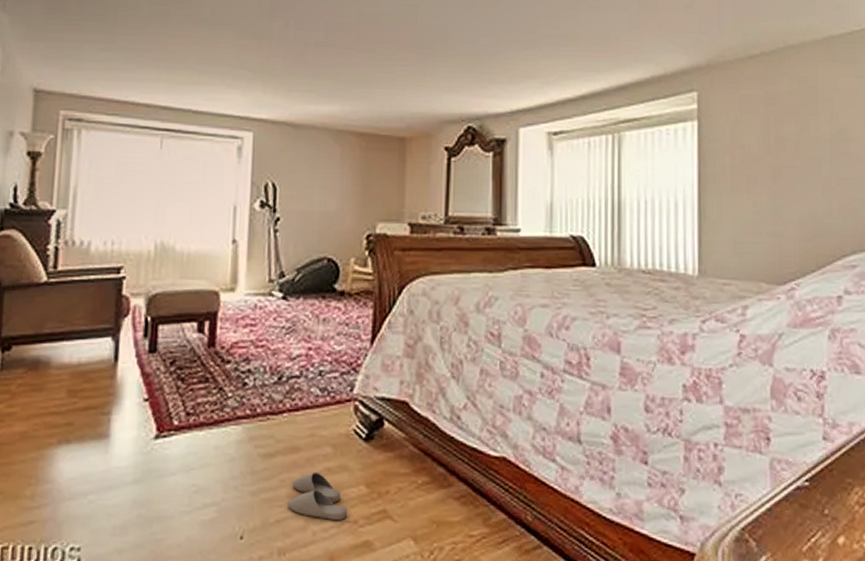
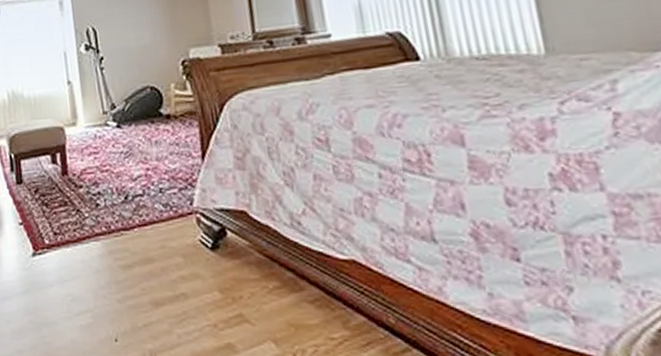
slippers: present [288,473,348,521] -> none [151,281,207,325]

